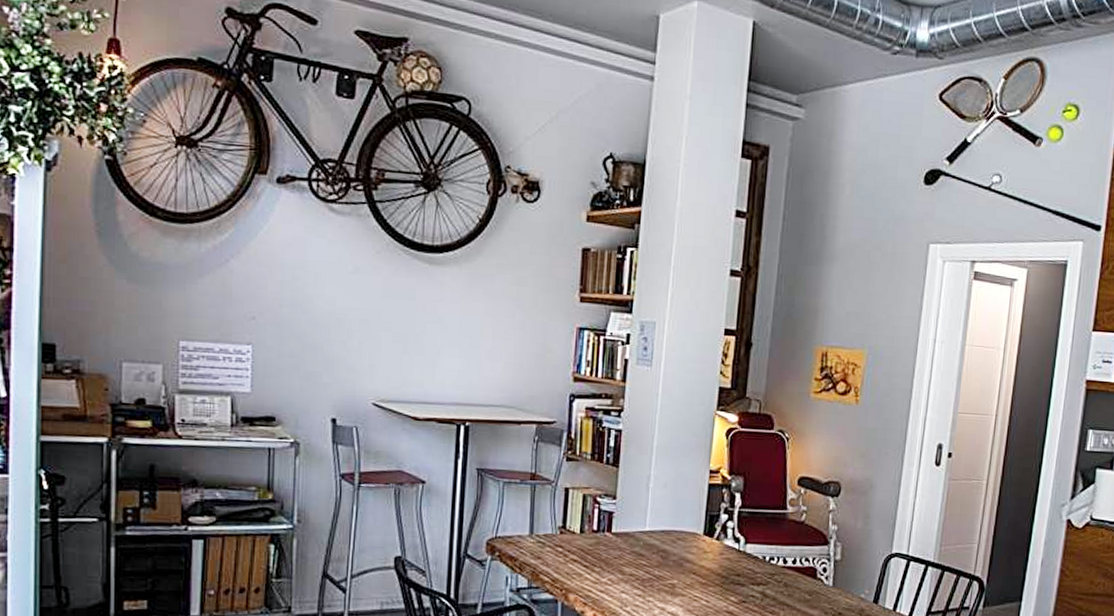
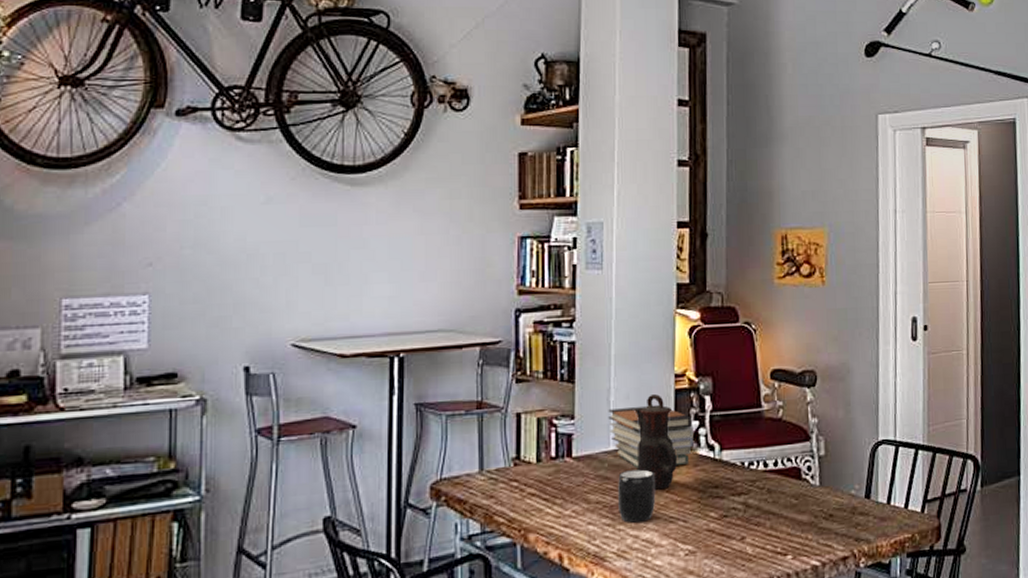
book stack: none [646,494,722,552] -> present [608,404,693,468]
mug: none [649,550,685,597] -> present [618,469,656,523]
teapot: none [668,486,705,571] -> present [634,394,677,490]

